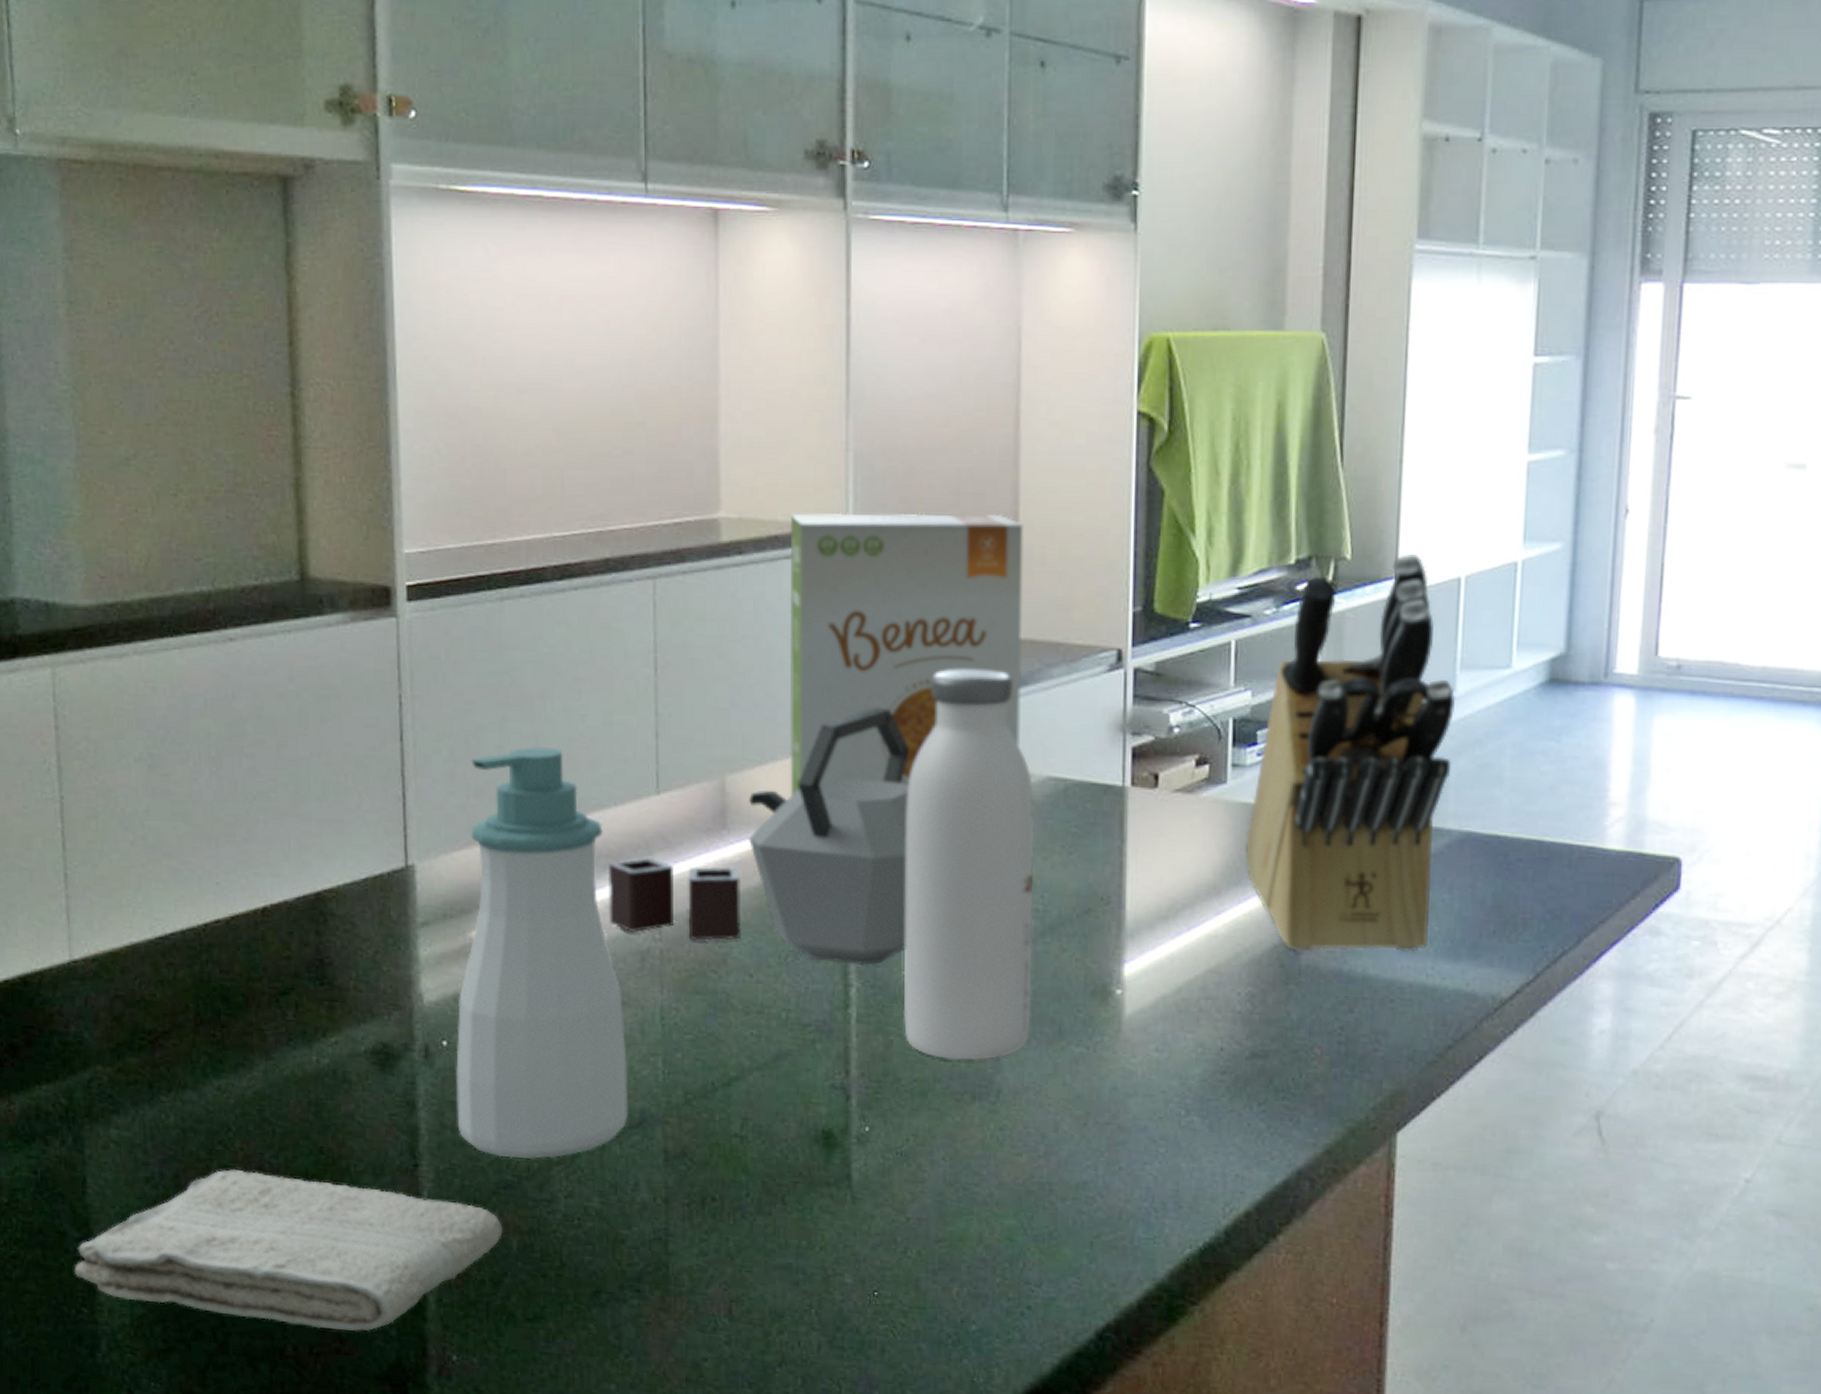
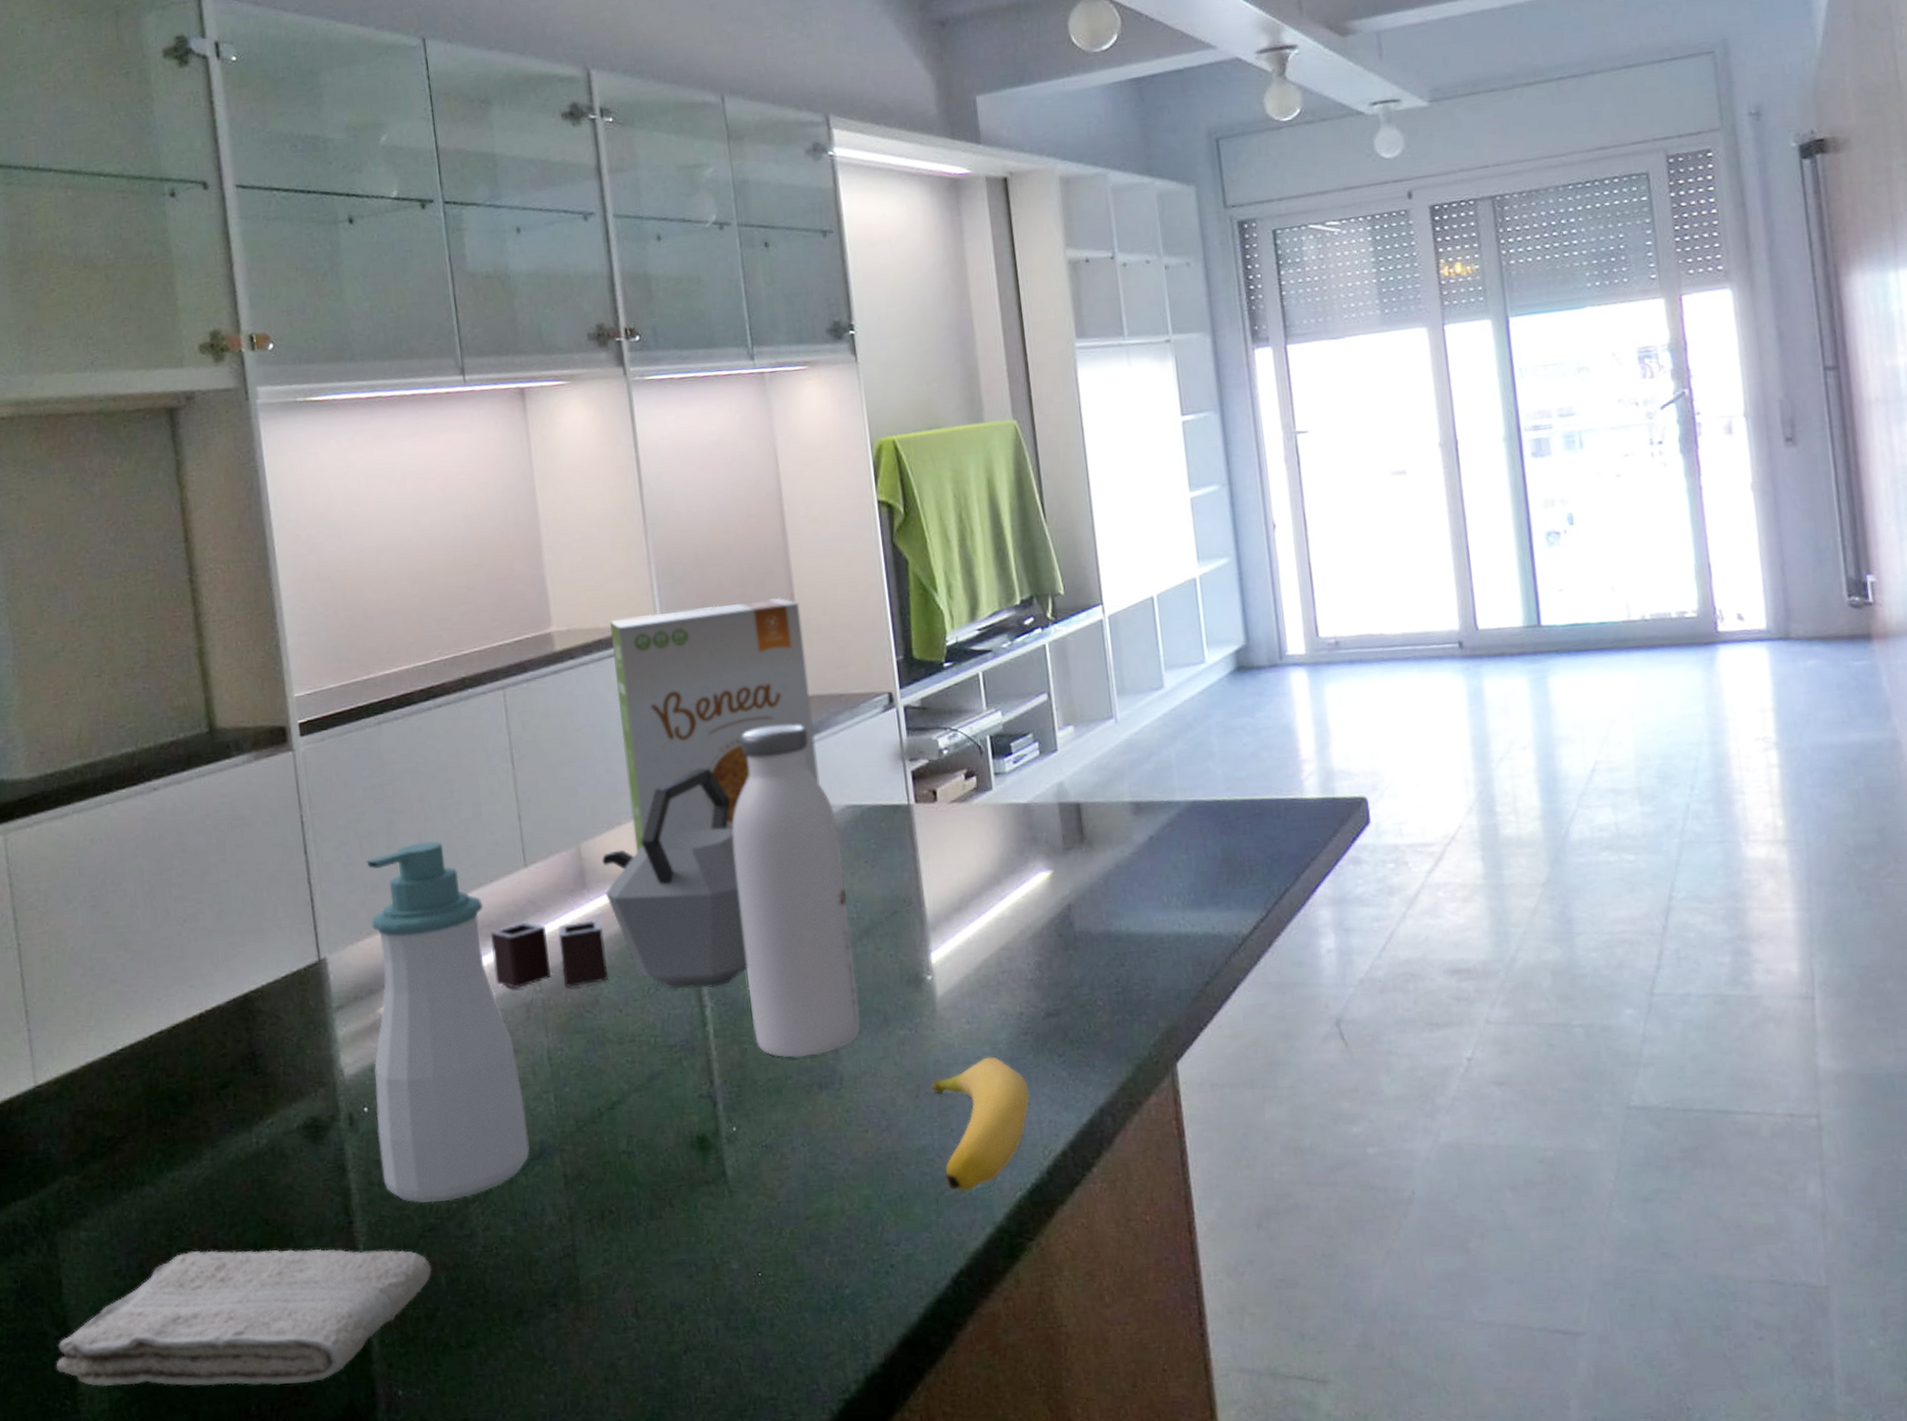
banana: none [1102,1092,1217,1240] -> present [930,1057,1029,1192]
knife block: present [1246,554,1456,952] -> none [1014,583,1177,921]

